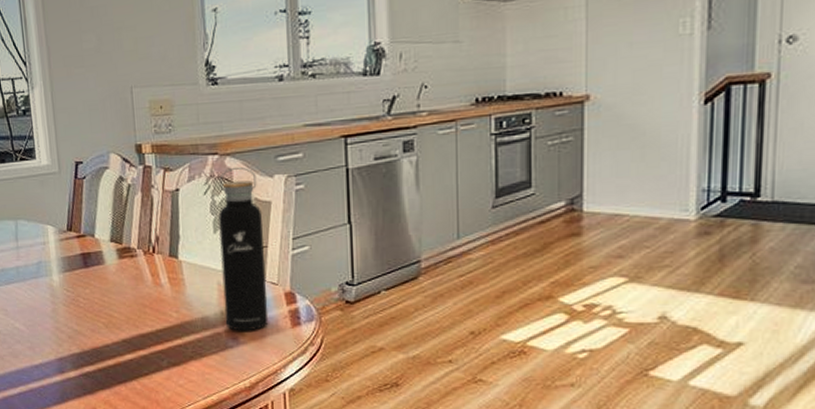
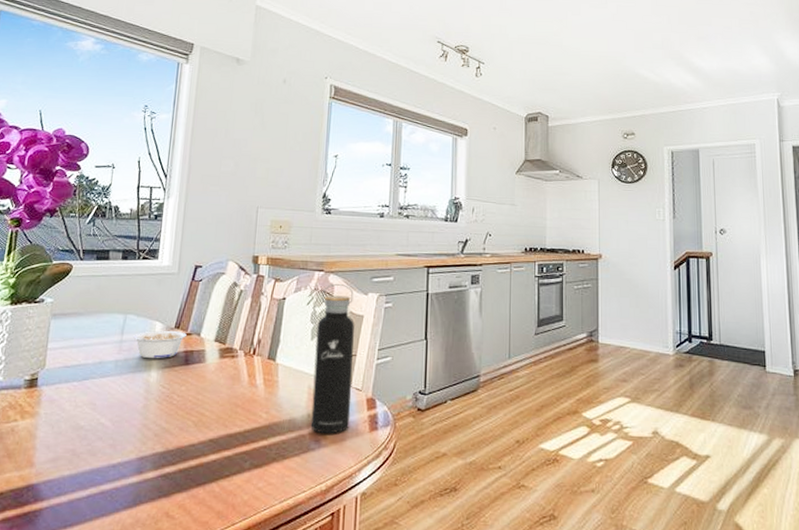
legume: none [28,234,81,264] -> present [133,331,187,359]

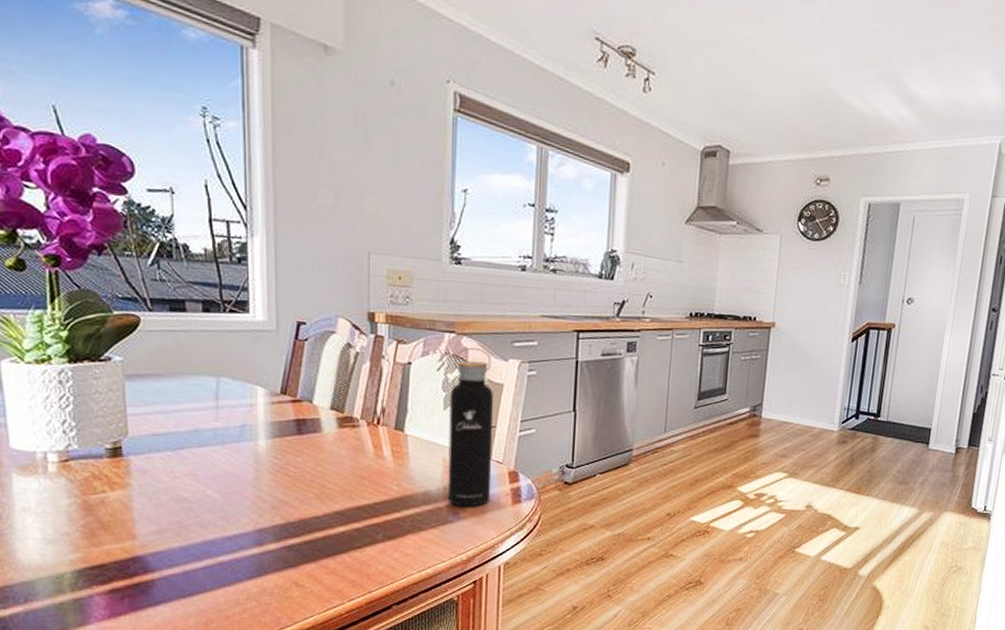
legume: present [133,331,187,359] -> none [231,396,296,428]

